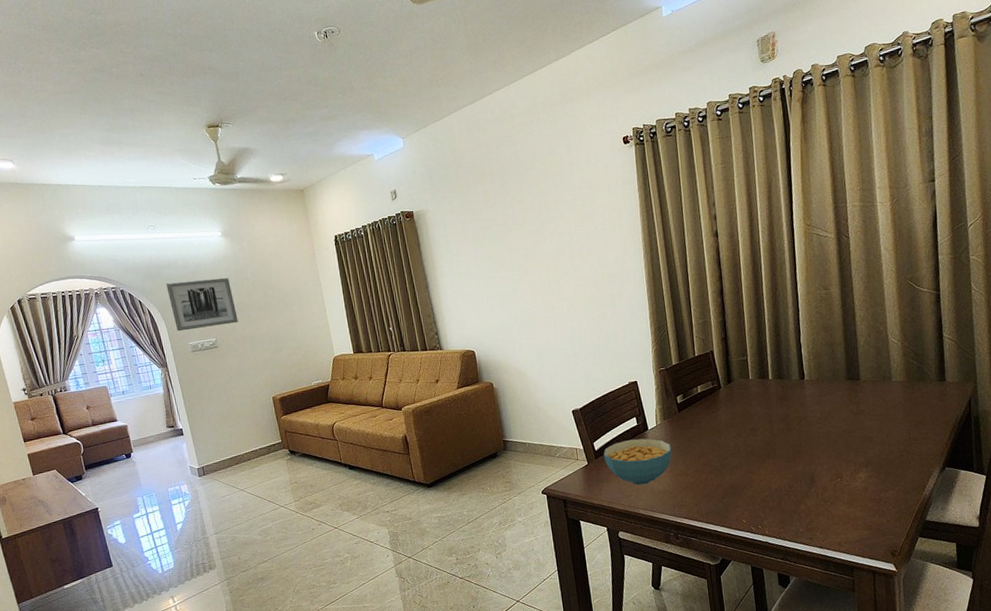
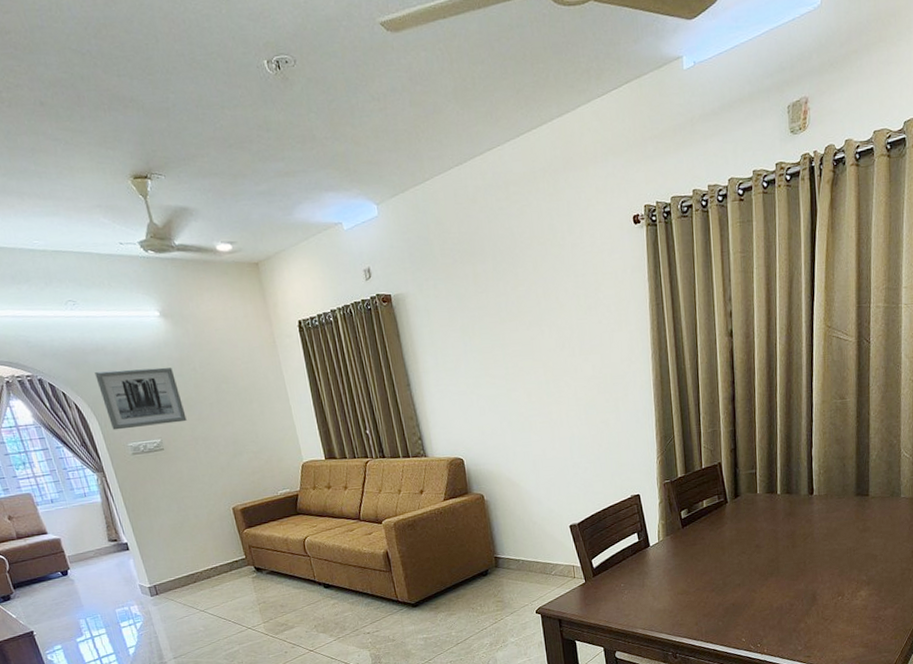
cereal bowl: present [603,438,672,485] -> none [601,555,673,604]

